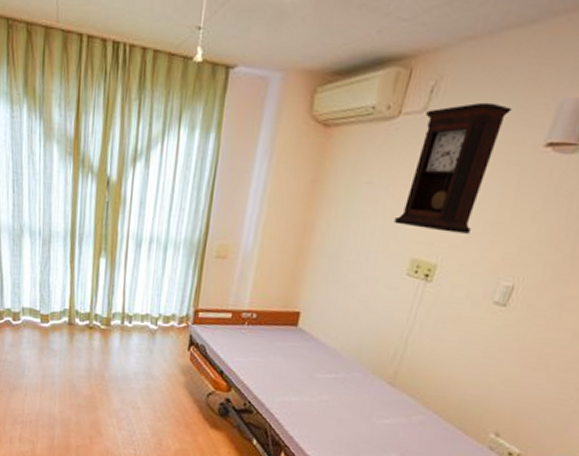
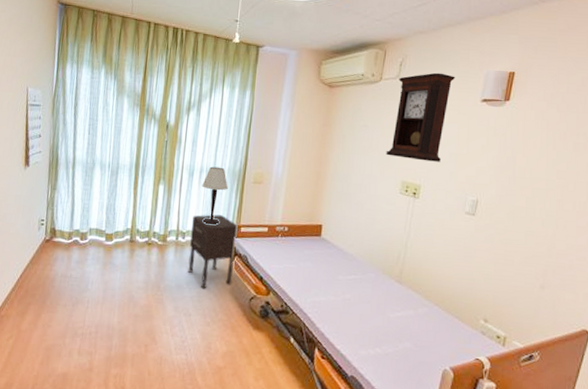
nightstand: none [135,295,198,381] -> present [188,214,240,289]
table lamp: none [151,235,184,308] -> present [202,166,228,224]

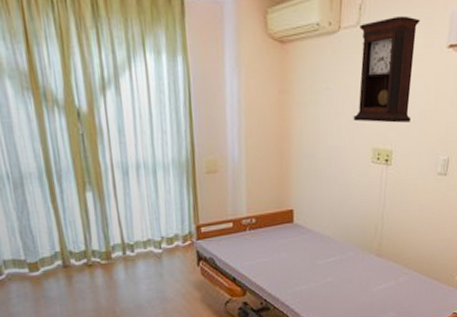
nightstand: present [188,214,240,289] -> none [139,217,201,304]
table lamp: present [202,166,228,224] -> none [142,159,176,230]

